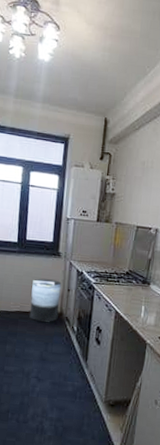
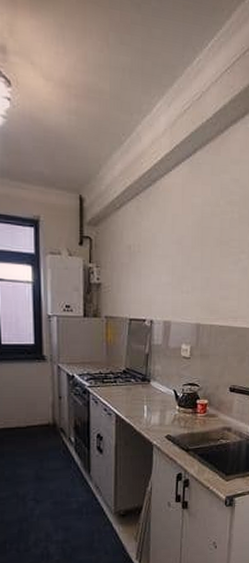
trash can: present [29,278,61,322] -> none [16,388,51,437]

